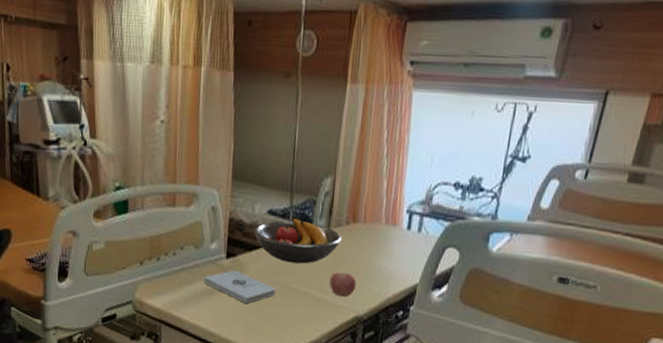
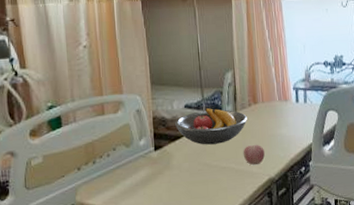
notepad: present [203,271,276,304] -> none [137,160,201,186]

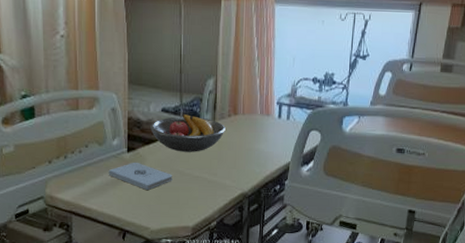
notepad: none [137,160,201,186] -> present [108,163,173,190]
apple: present [243,145,265,165] -> none [217,157,240,177]

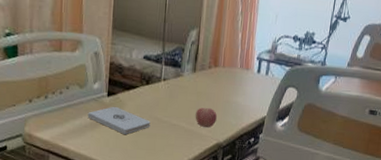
fruit bowl: present [150,113,225,152] -> none [131,62,205,101]
apple: none [217,157,240,177] -> present [195,107,217,128]

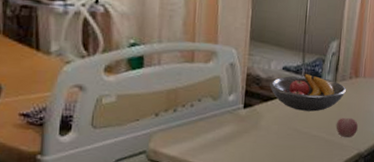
notepad: present [87,107,151,134] -> none [221,119,290,147]
fruit bowl: none [131,62,205,101] -> present [270,73,346,112]

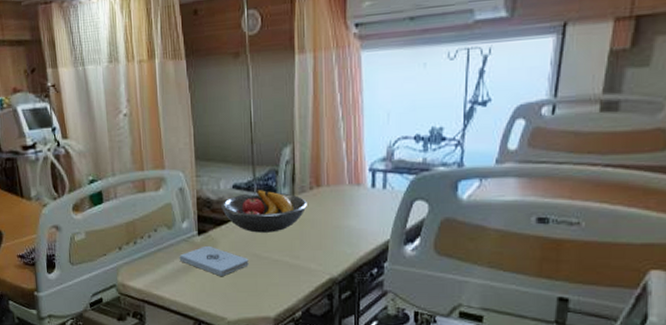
notepad: none [221,119,290,147] -> present [179,246,249,276]
apple: present [336,118,358,137] -> none [300,237,326,260]

